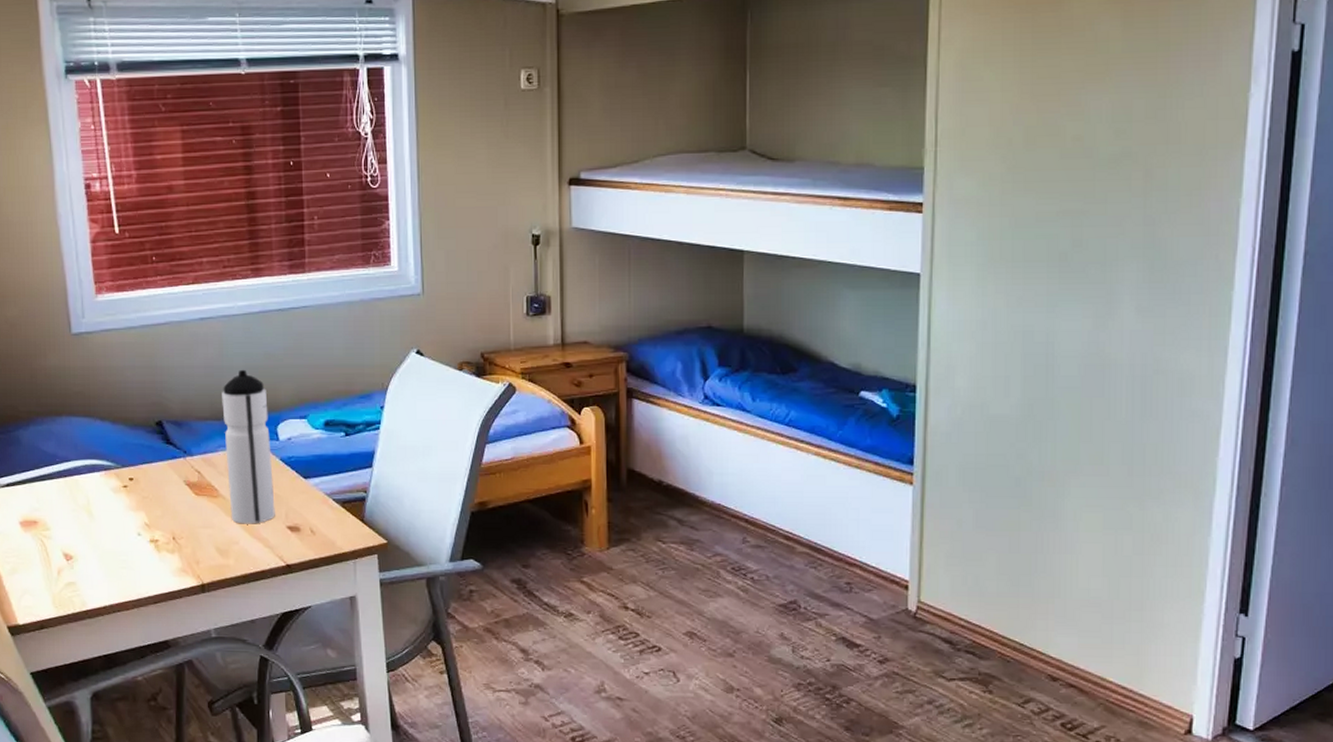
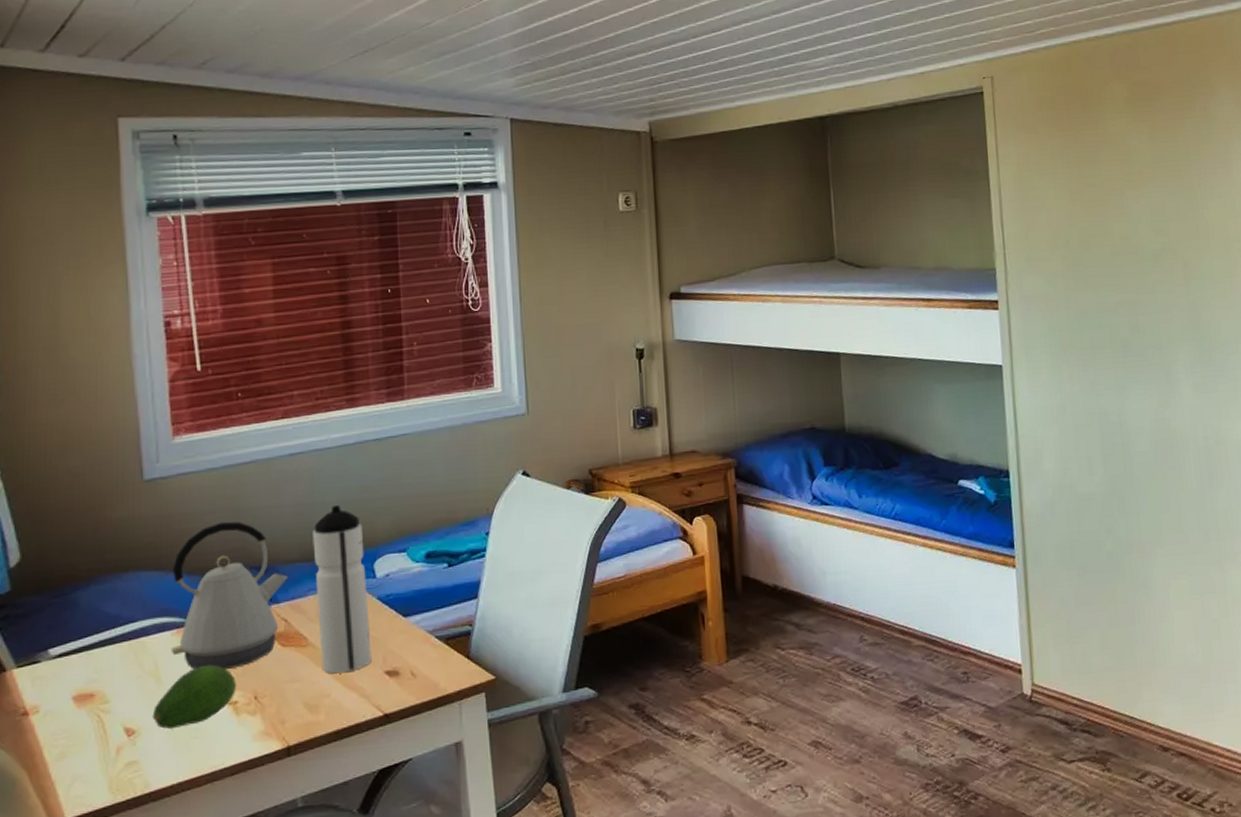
fruit: none [86,505,158,559] -> present [152,664,237,730]
kettle: none [99,377,201,510] -> present [171,521,288,670]

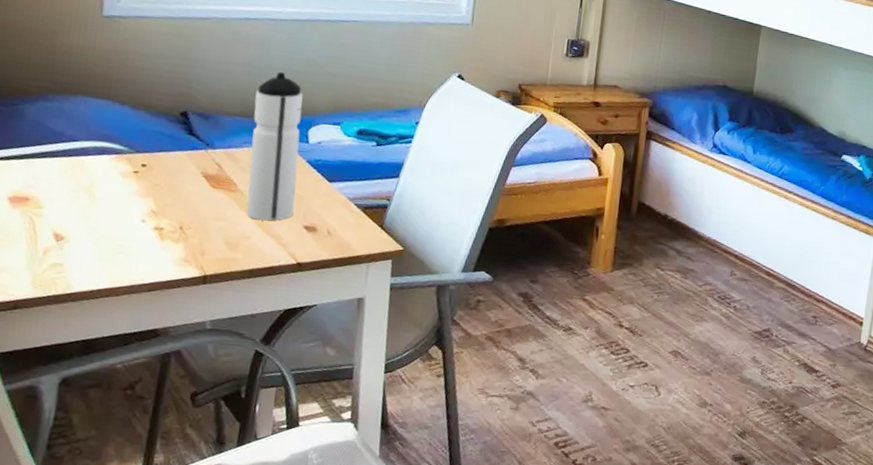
fruit: present [152,664,237,730] -> none [81,191,166,242]
kettle: present [171,521,288,670] -> none [107,67,227,199]

